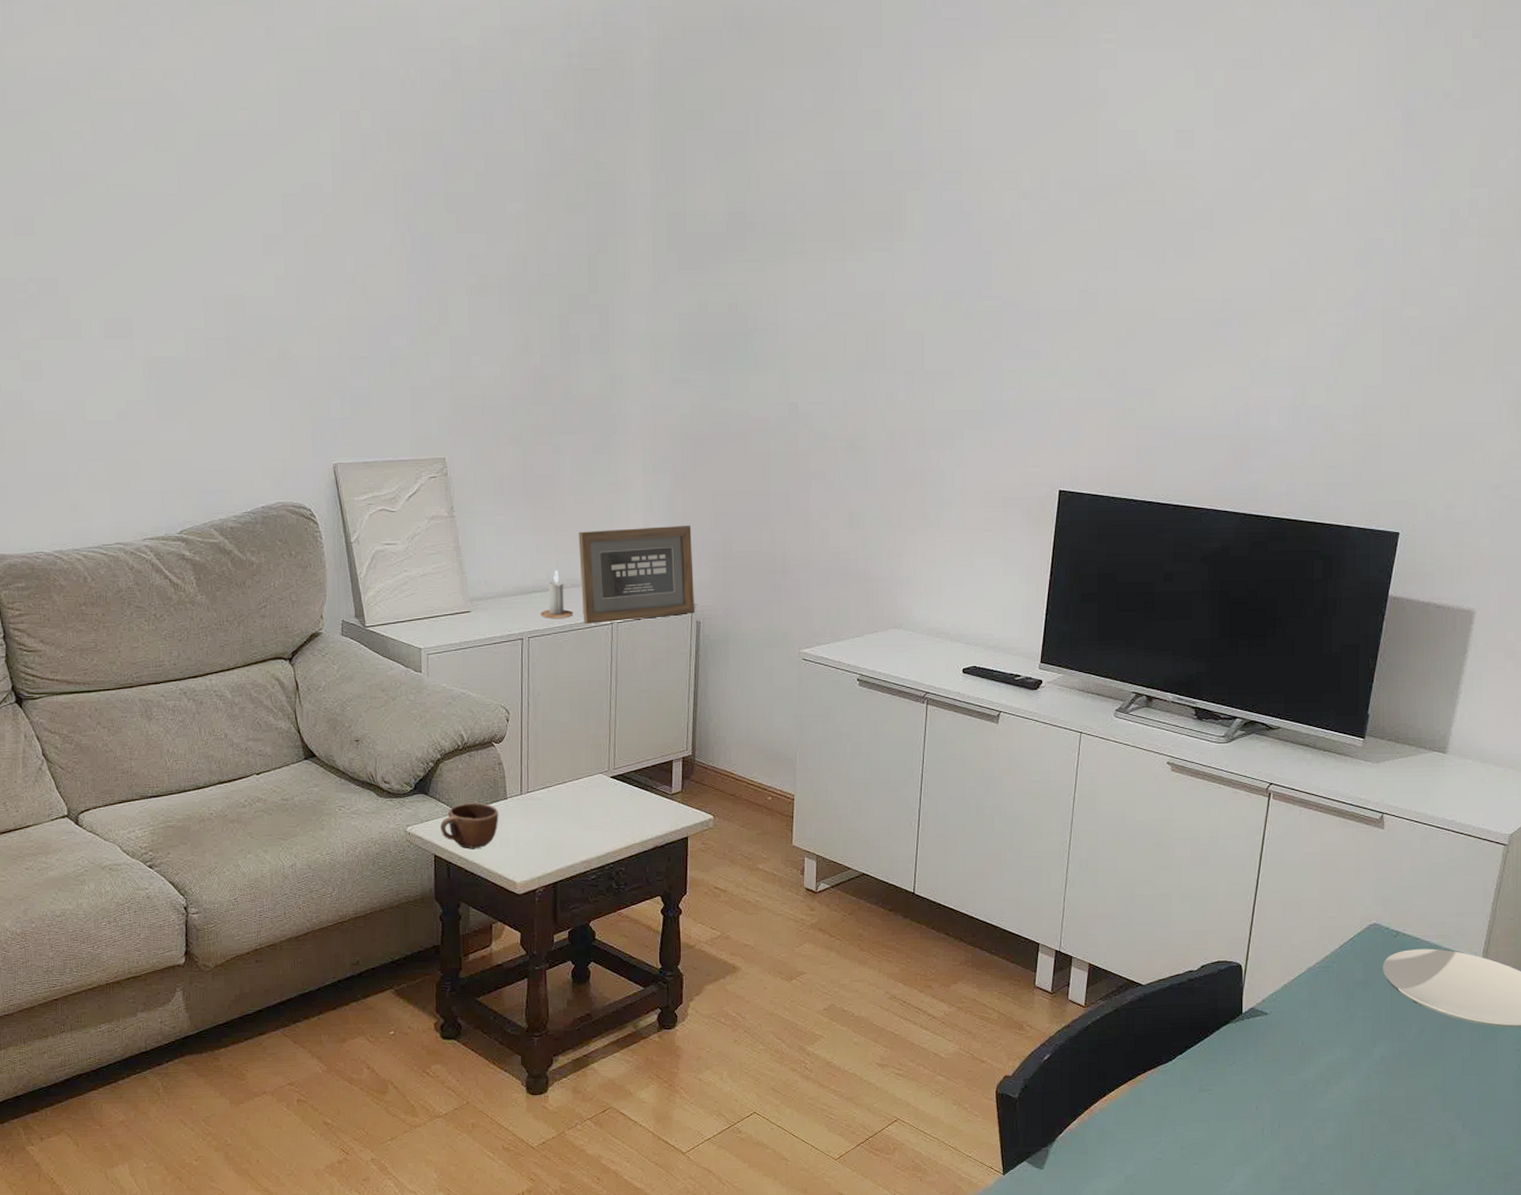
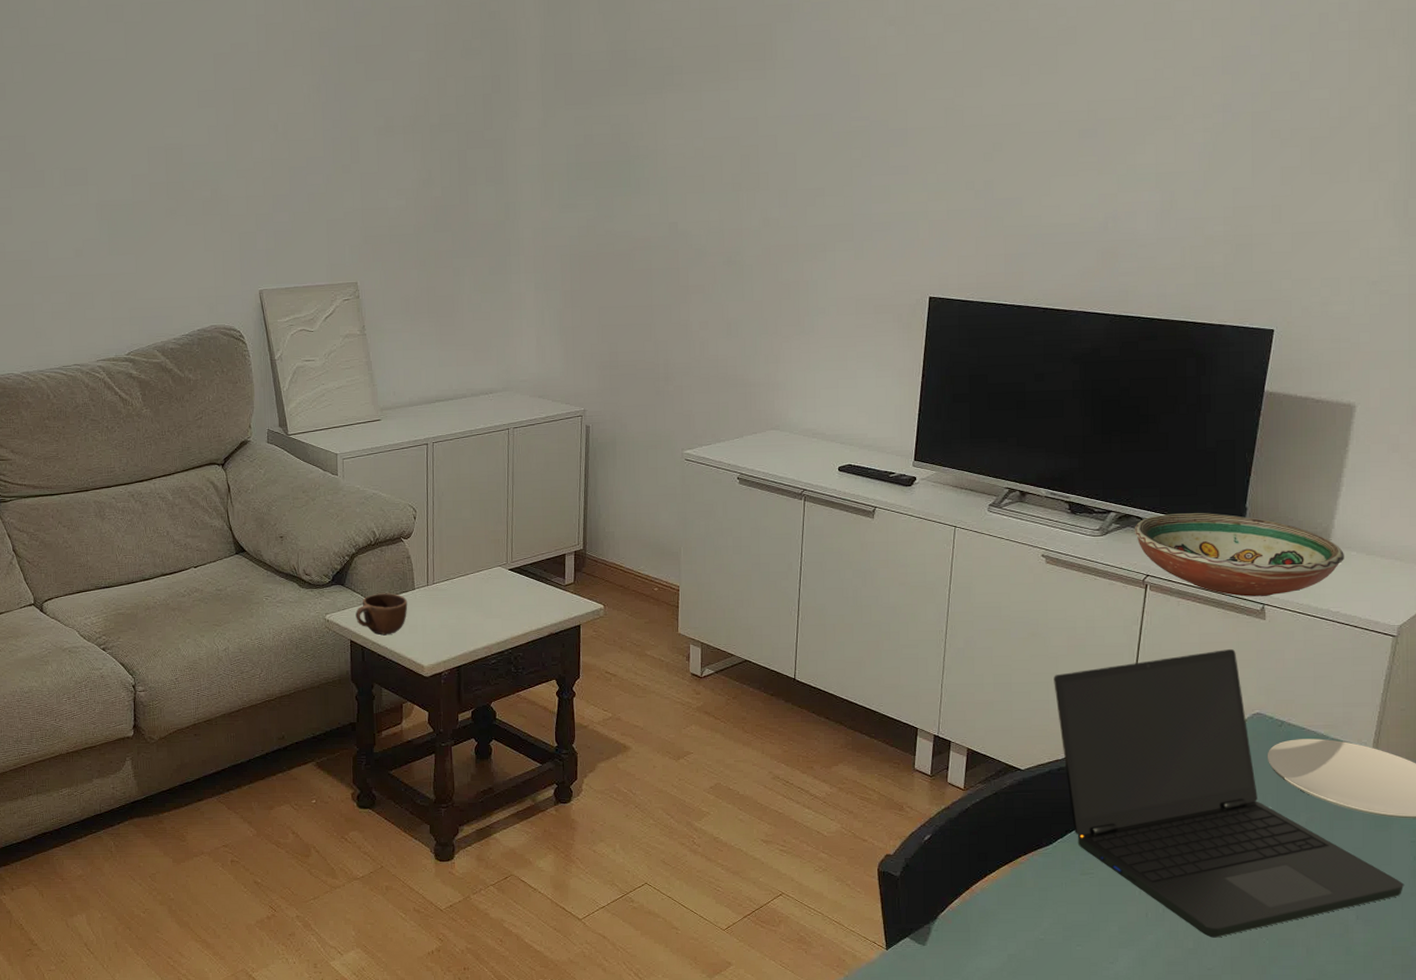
candle: present [540,570,573,619] -> none [443,381,473,426]
picture frame: present [578,525,696,625] -> none [477,337,585,430]
laptop: none [1176,859,1508,1152] -> present [1054,649,1404,938]
decorative bowl: none [1259,720,1460,806] -> present [1134,513,1344,597]

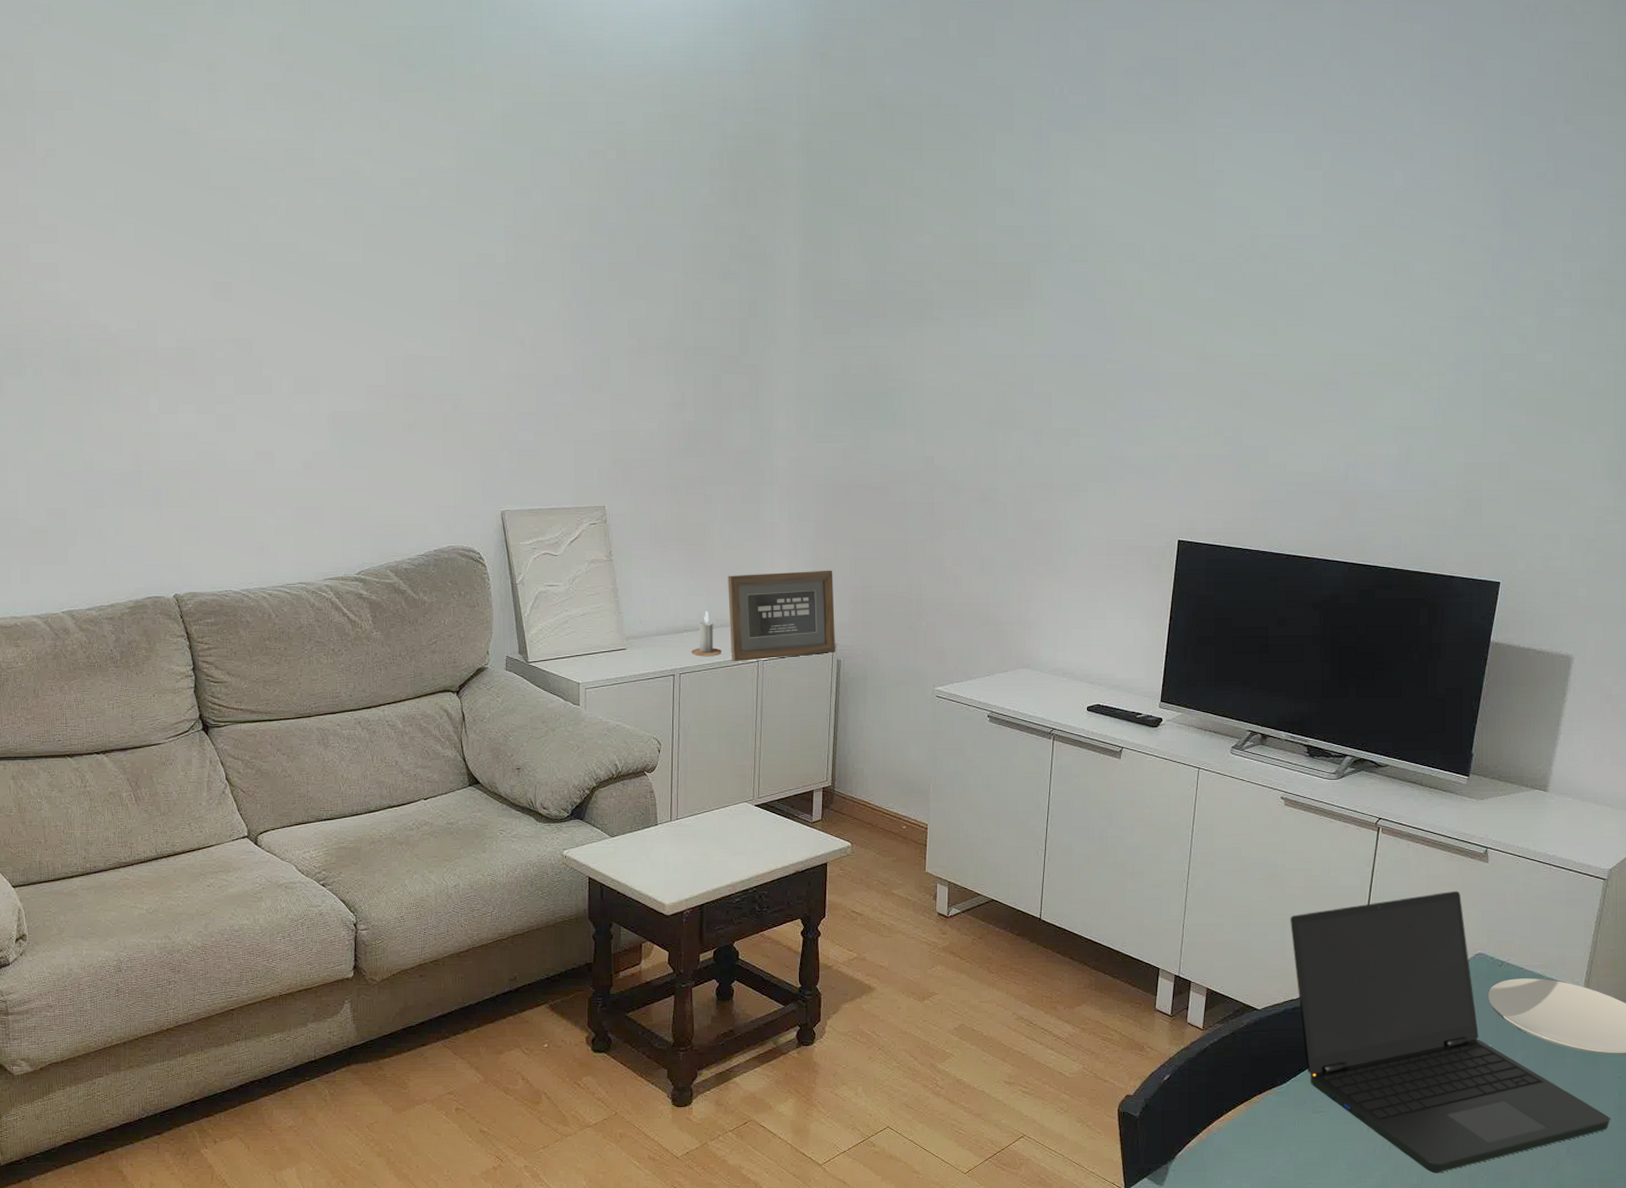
mug: present [355,593,408,636] -> none [595,828,650,872]
candle: none [443,381,473,426] -> present [691,611,722,657]
picture frame: none [477,337,585,430] -> present [728,570,836,662]
decorative bowl: present [1134,513,1344,597] -> none [1368,758,1561,841]

